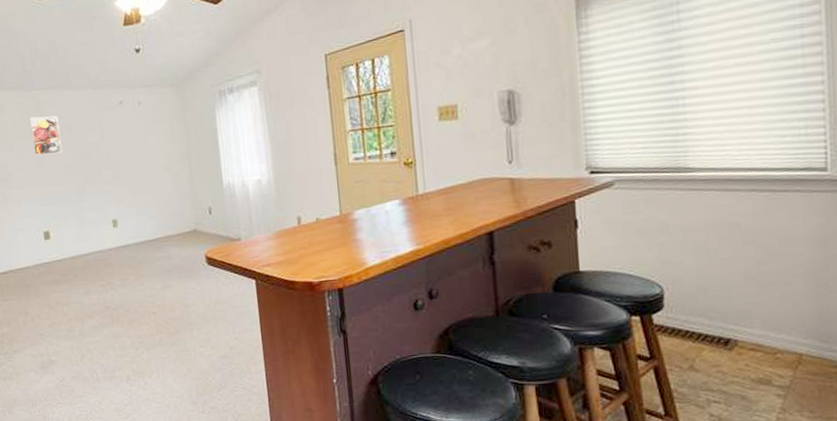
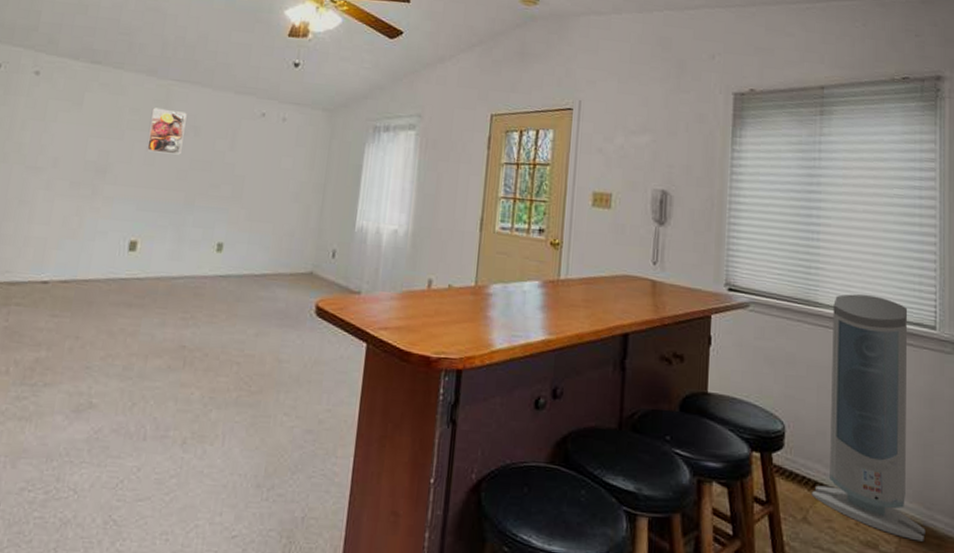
air purifier: none [697,149,823,372] -> present [811,294,926,542]

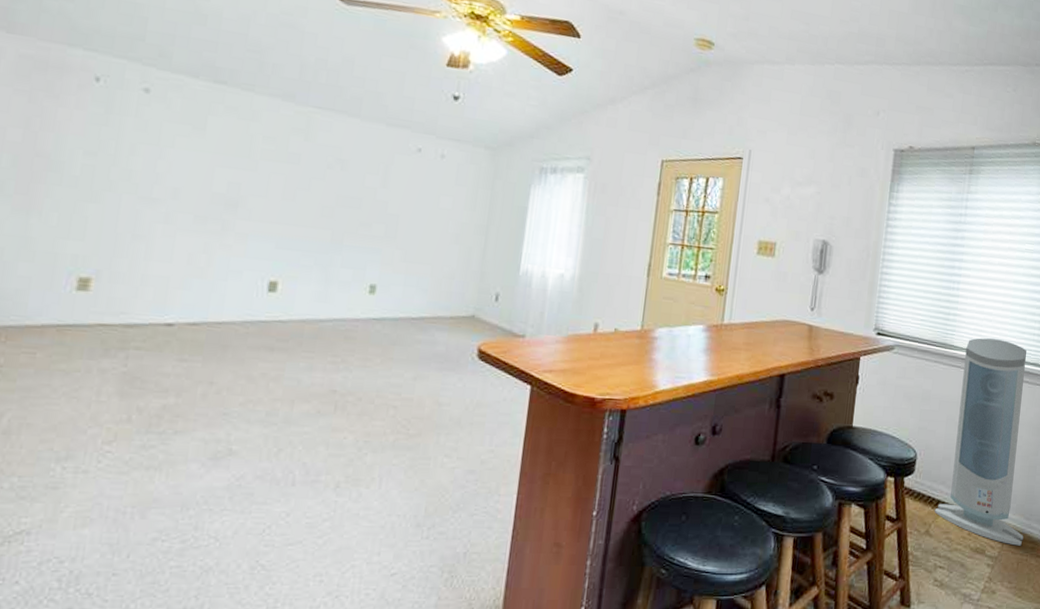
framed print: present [146,107,187,155] -> none [285,137,332,190]

